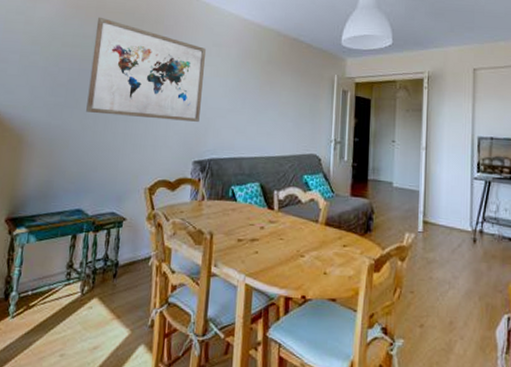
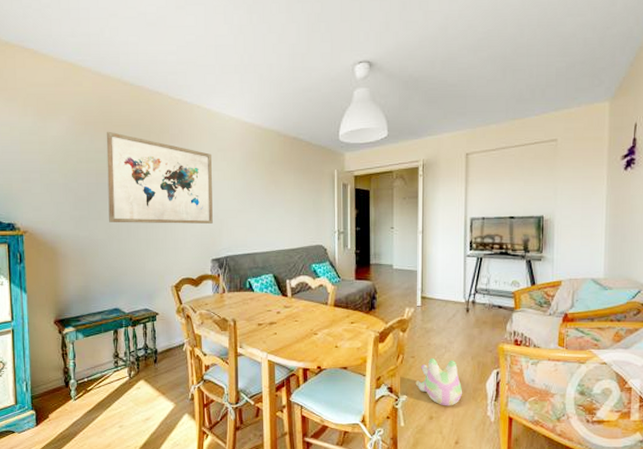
plush toy: none [414,294,469,357] -> present [415,357,463,406]

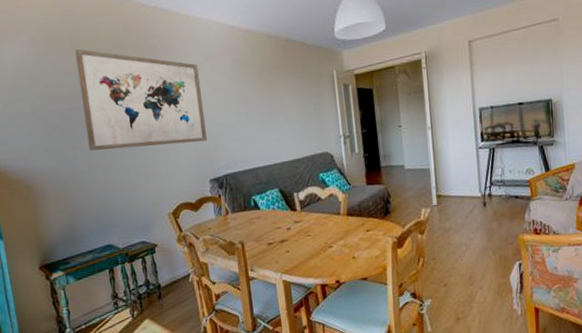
plush toy: present [415,357,463,406] -> none [438,257,488,305]

